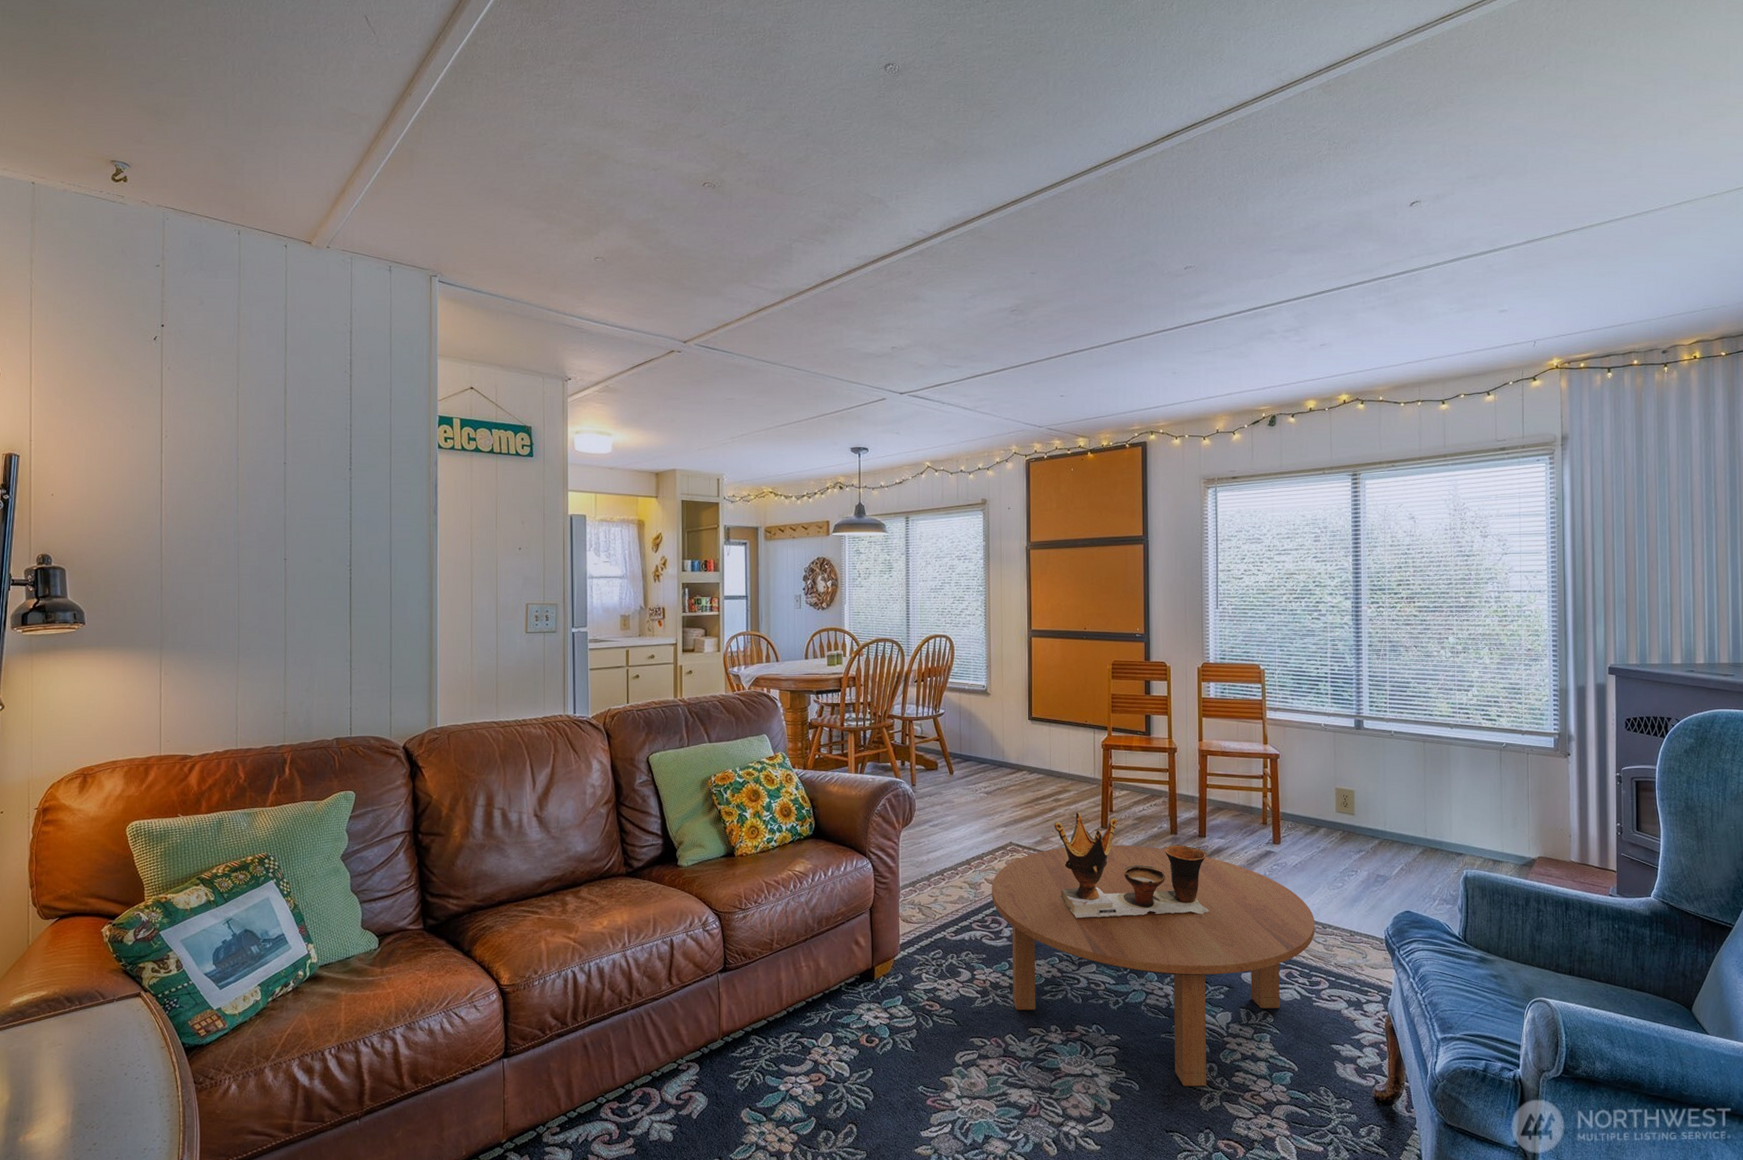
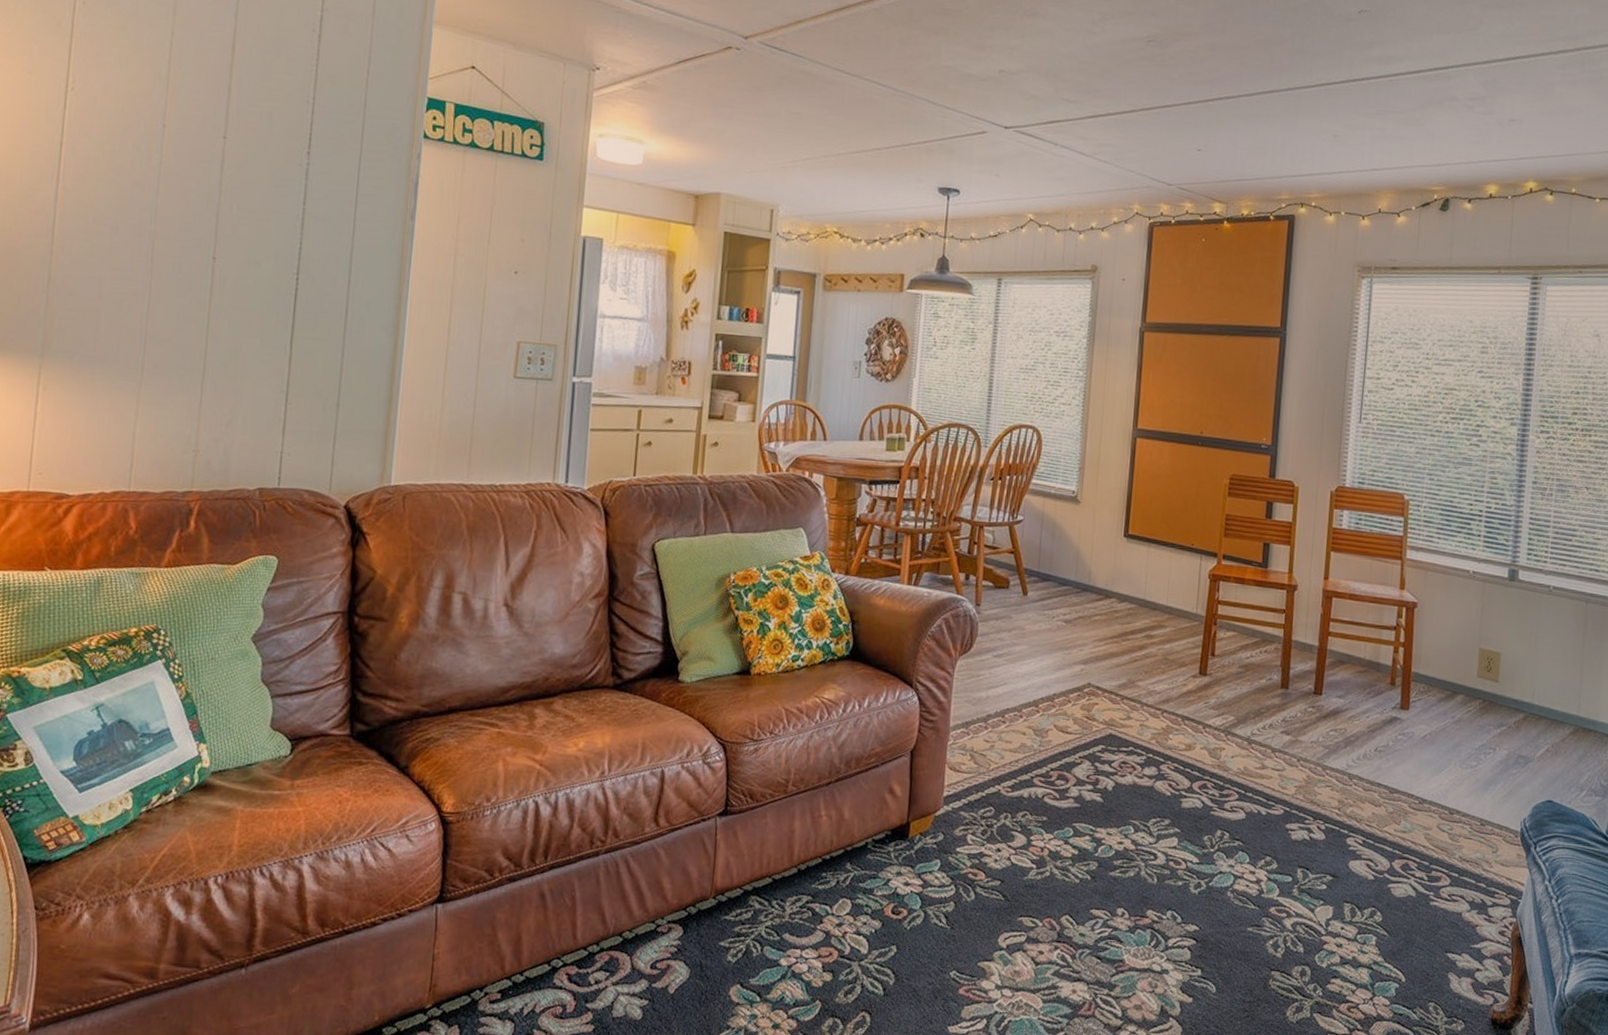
coffee table: present [992,844,1315,1087] -> none [1060,694,1441,993]
pottery: present [1054,812,1210,918] -> none [1142,652,1321,787]

